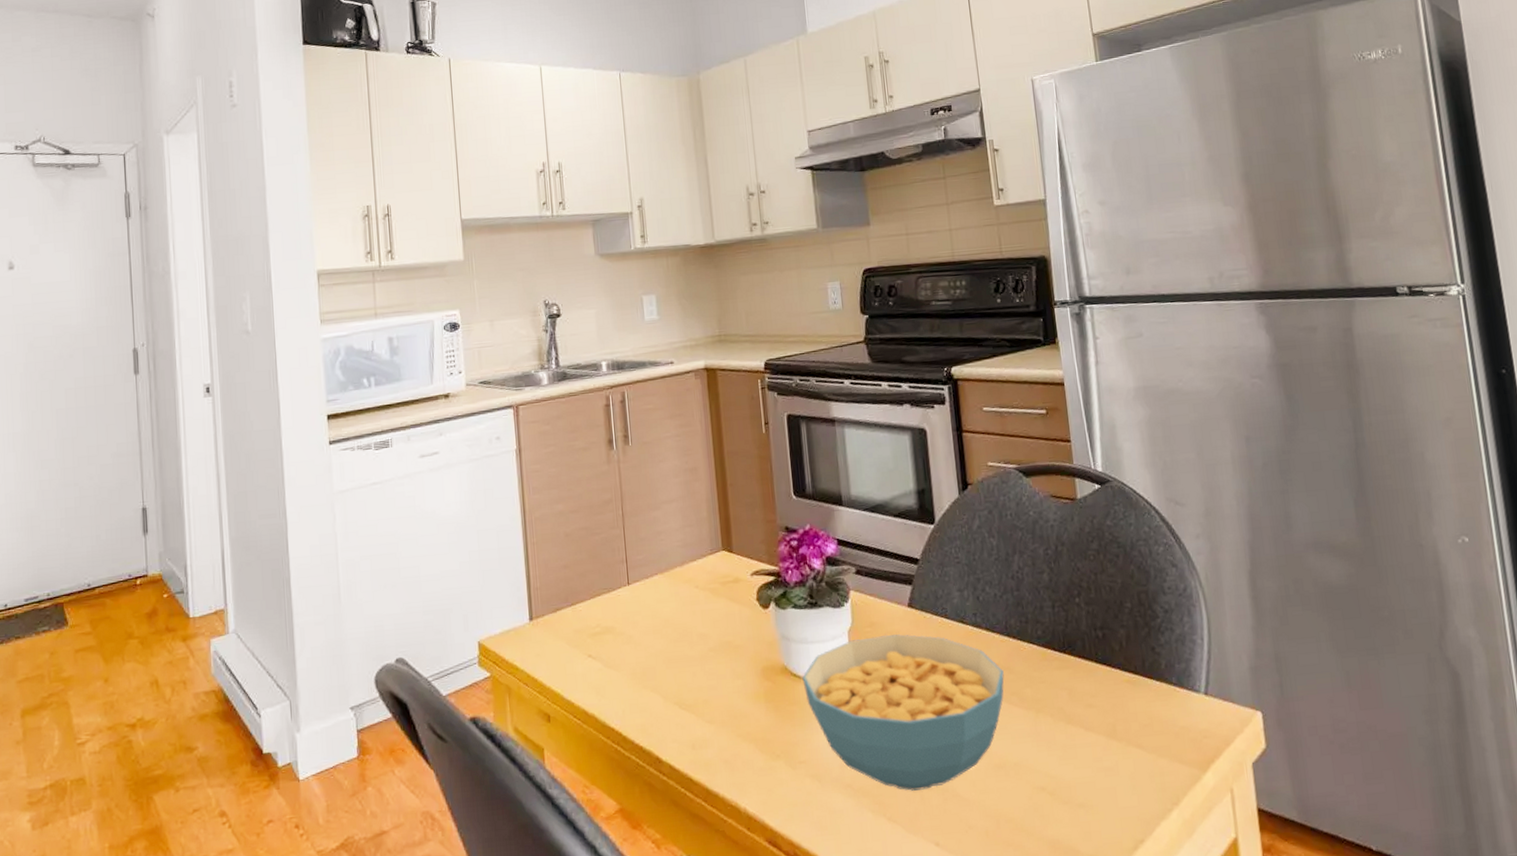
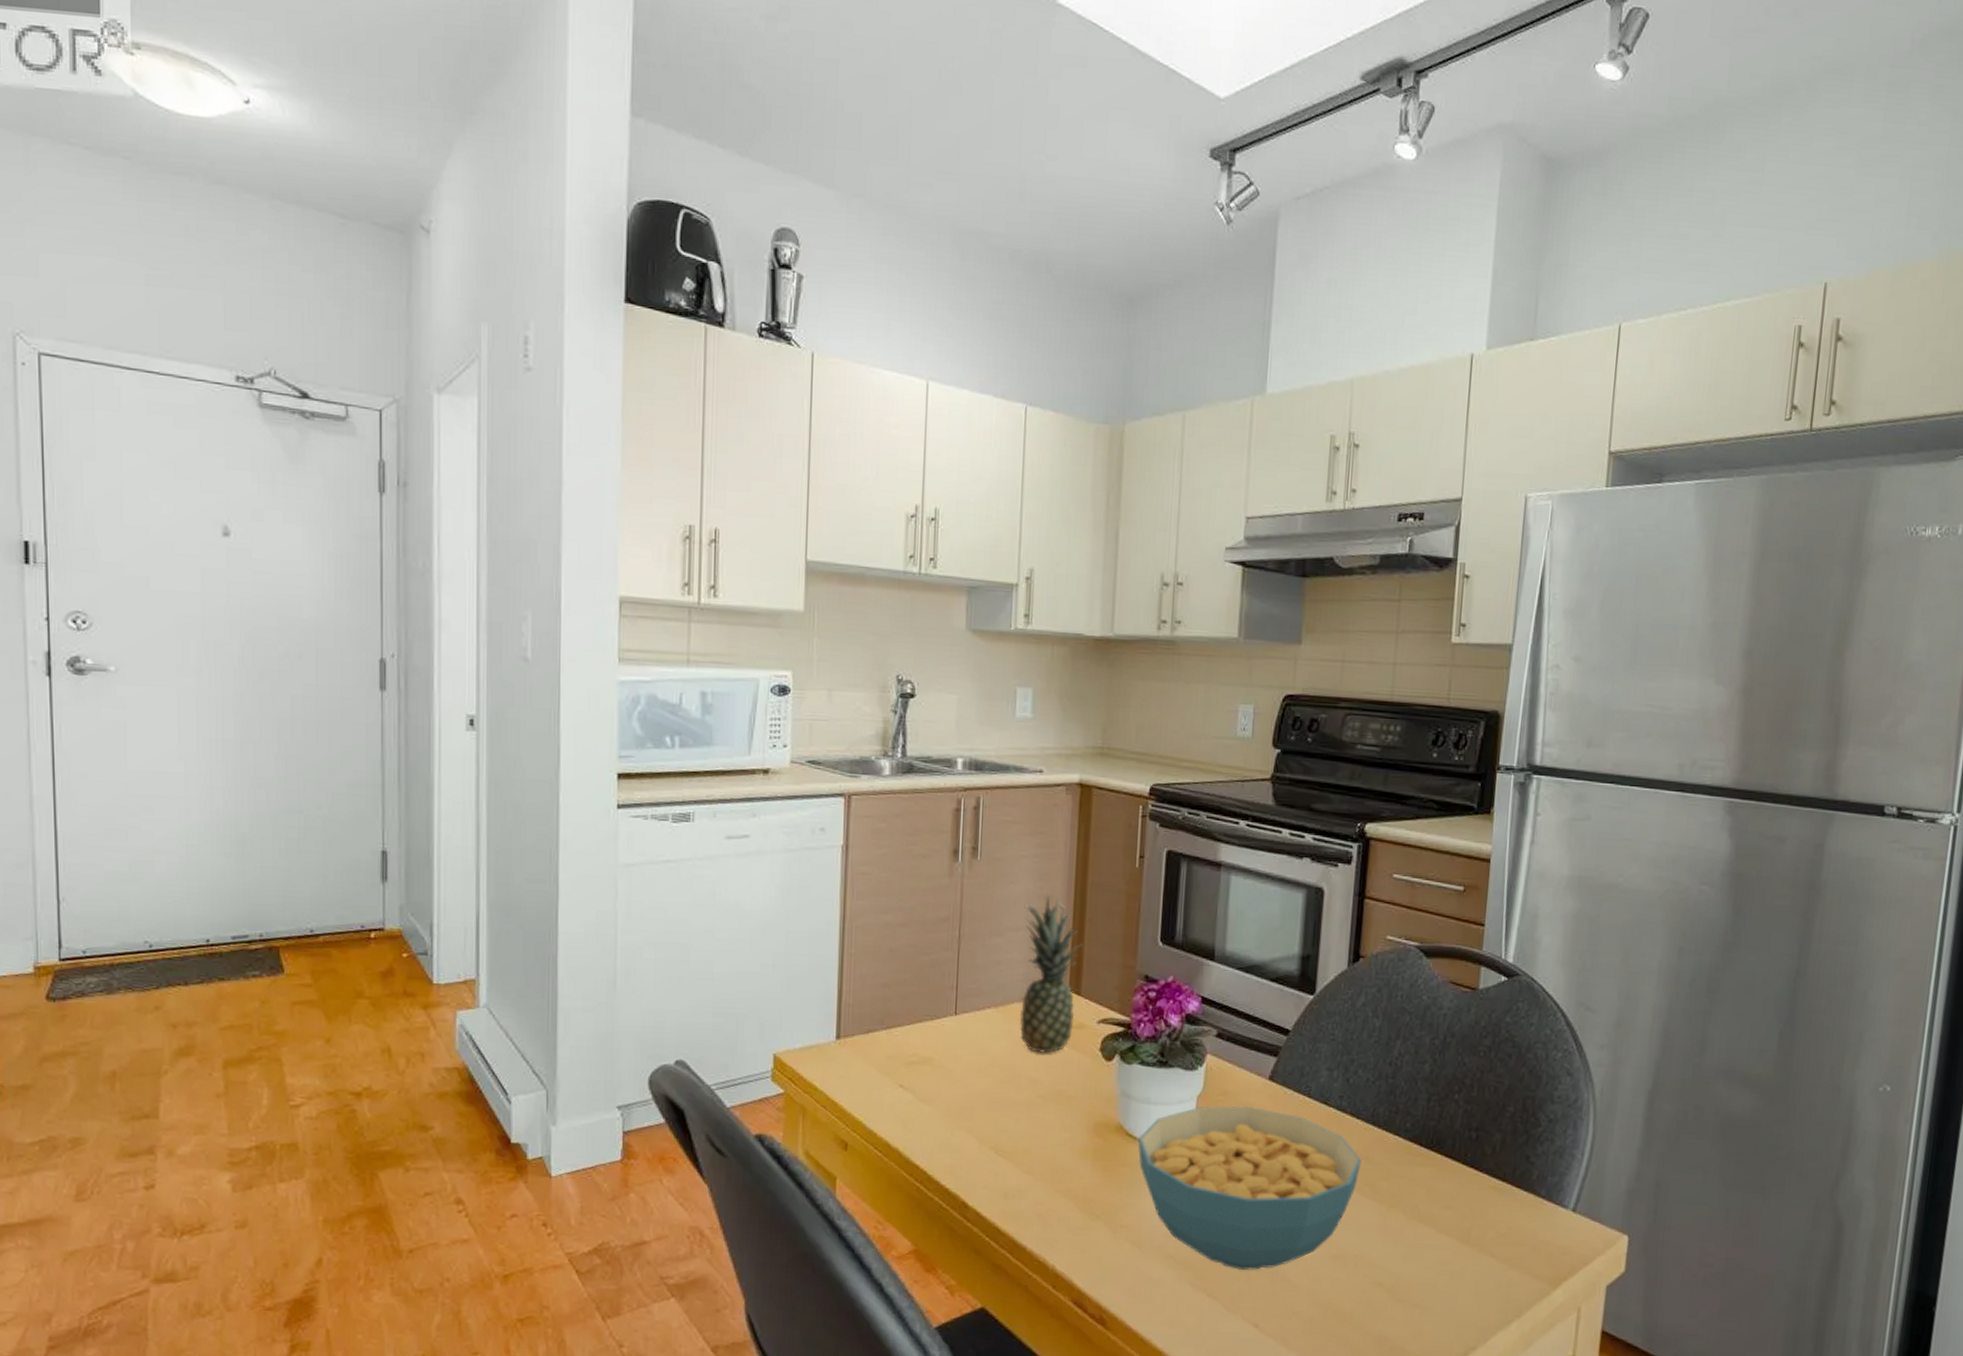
fruit: none [673,468,731,610] -> present [1019,896,1083,1053]

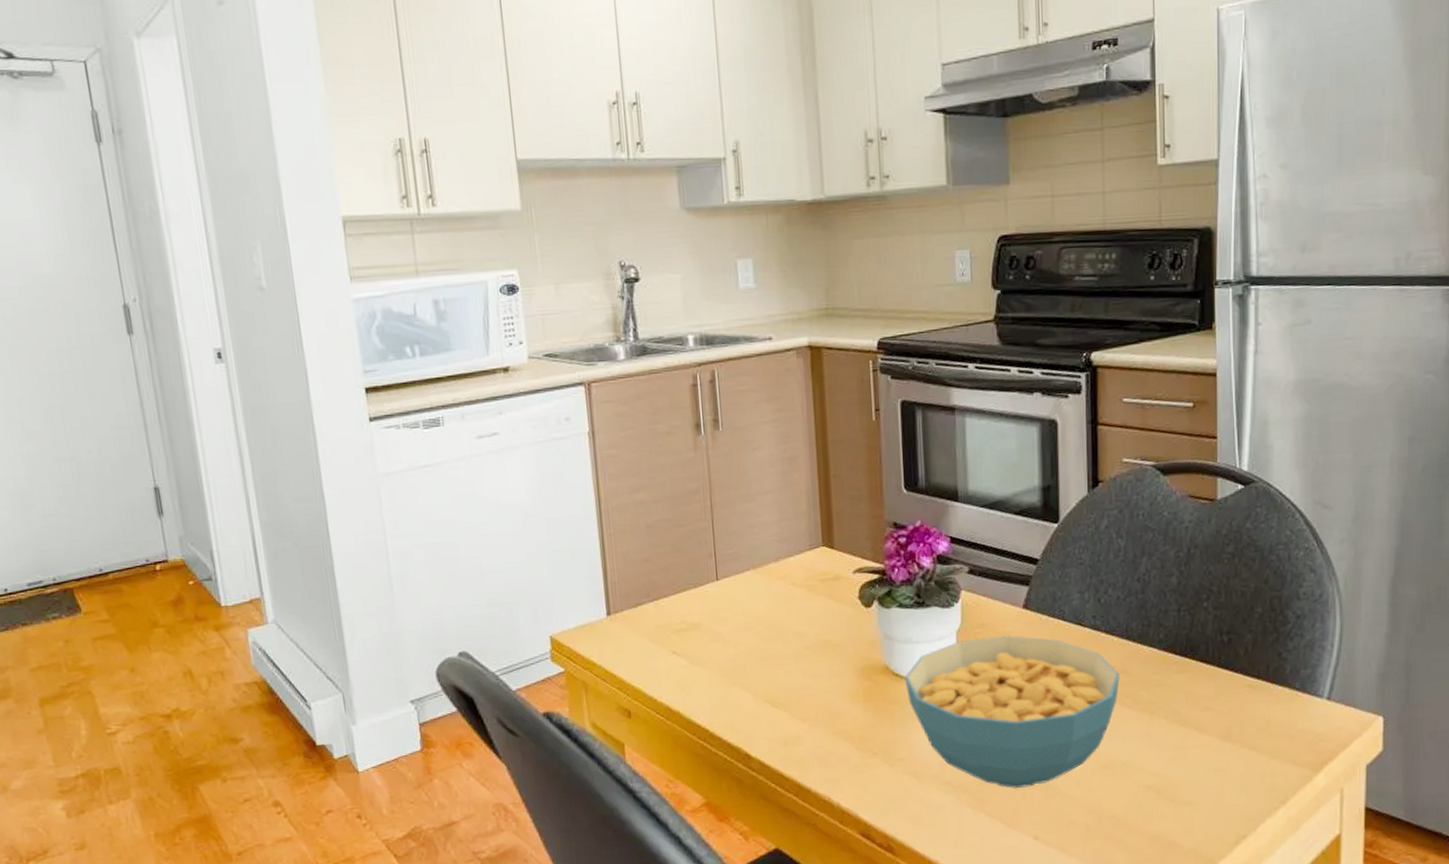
fruit: present [1019,896,1083,1053] -> none [769,457,831,608]

